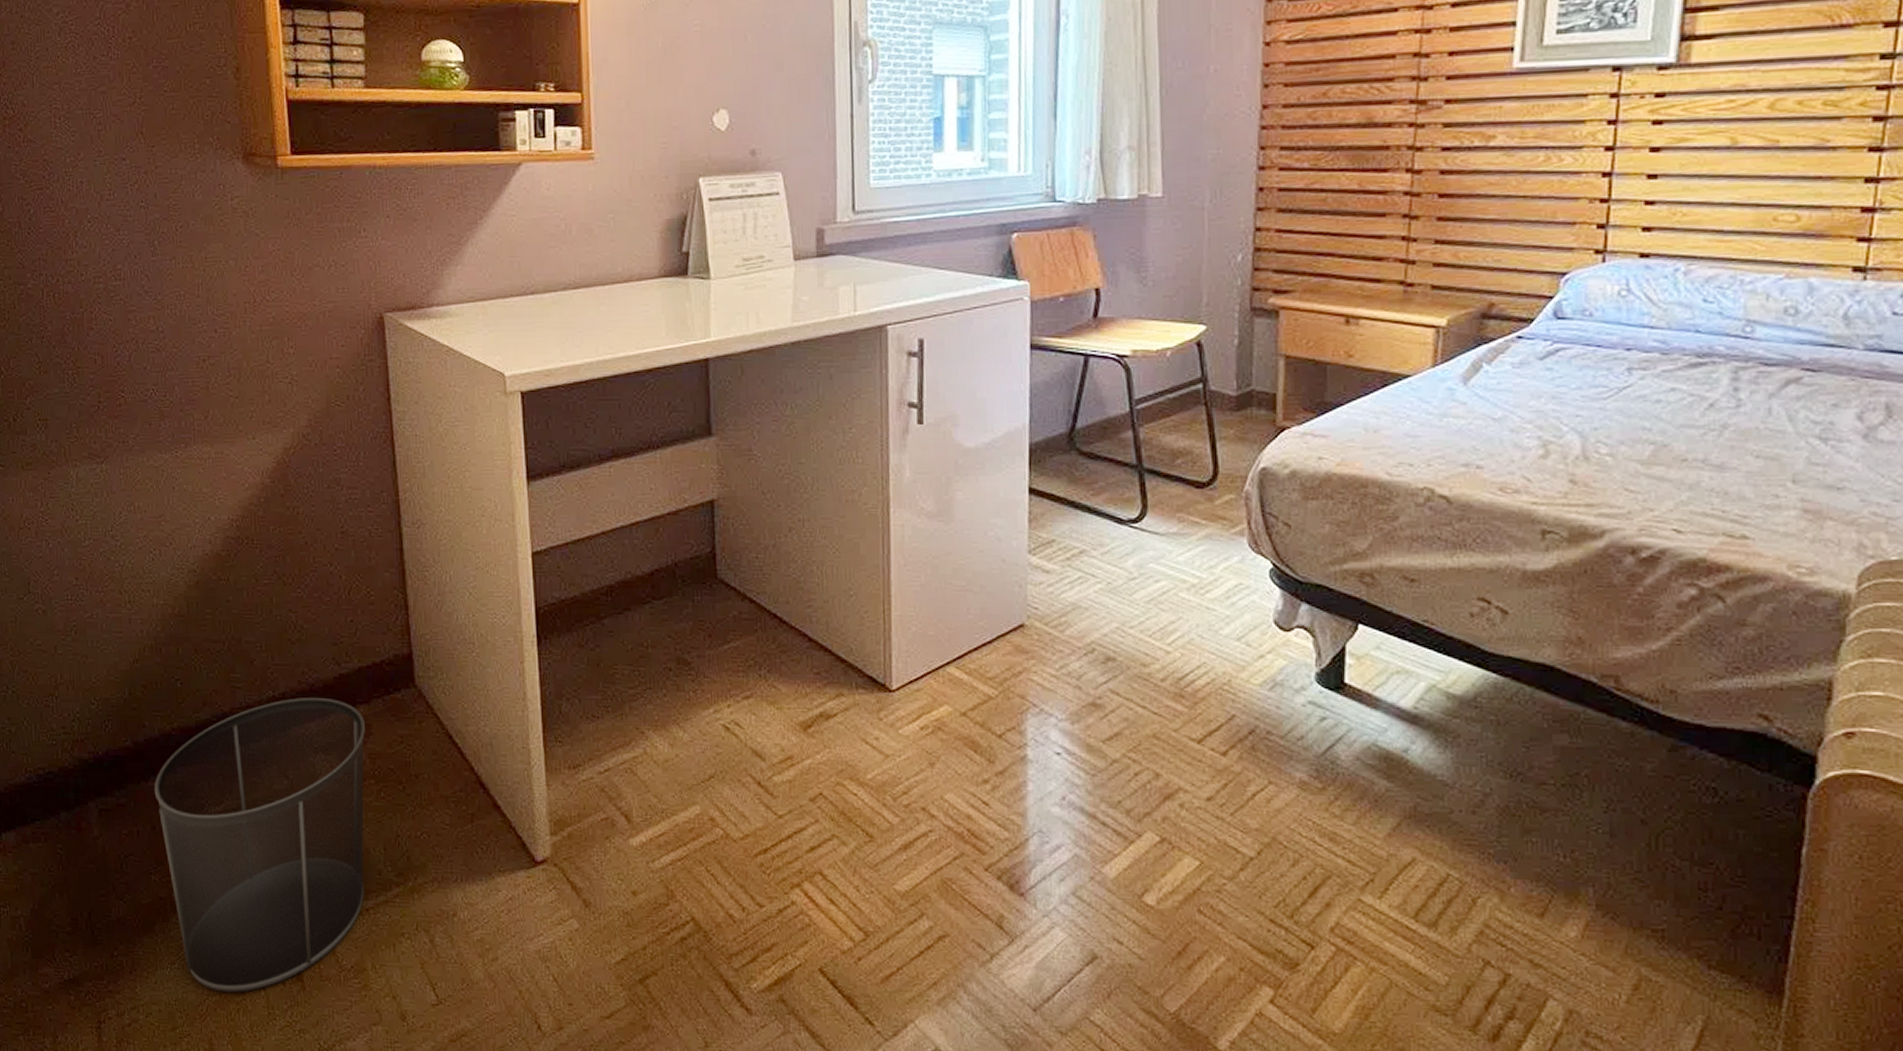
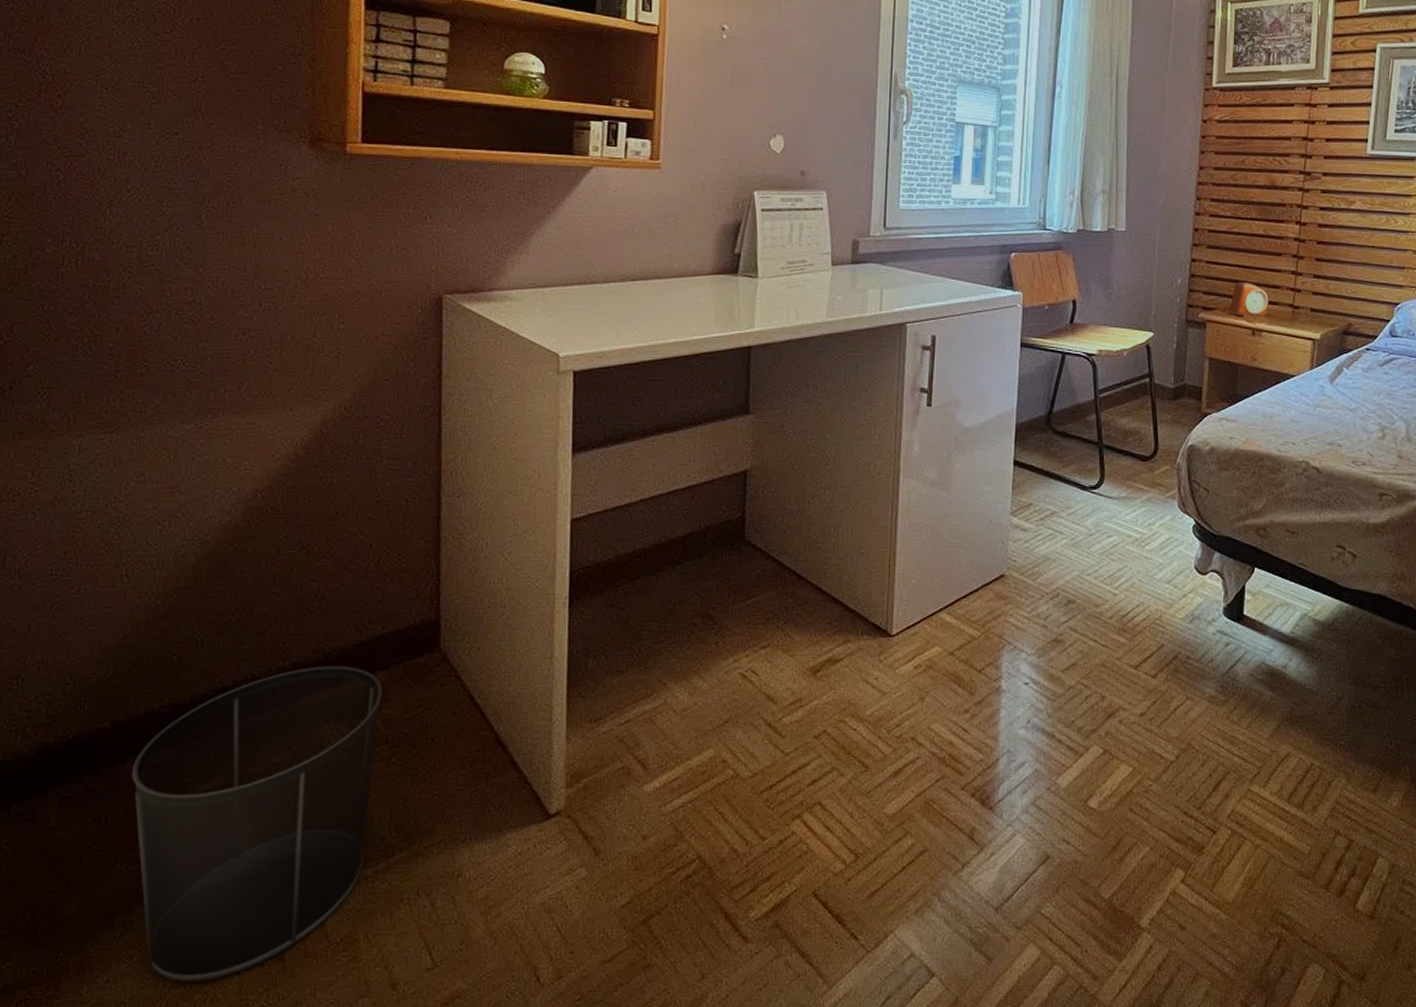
alarm clock: none [1312,254,1369,300] -> present [1229,281,1269,317]

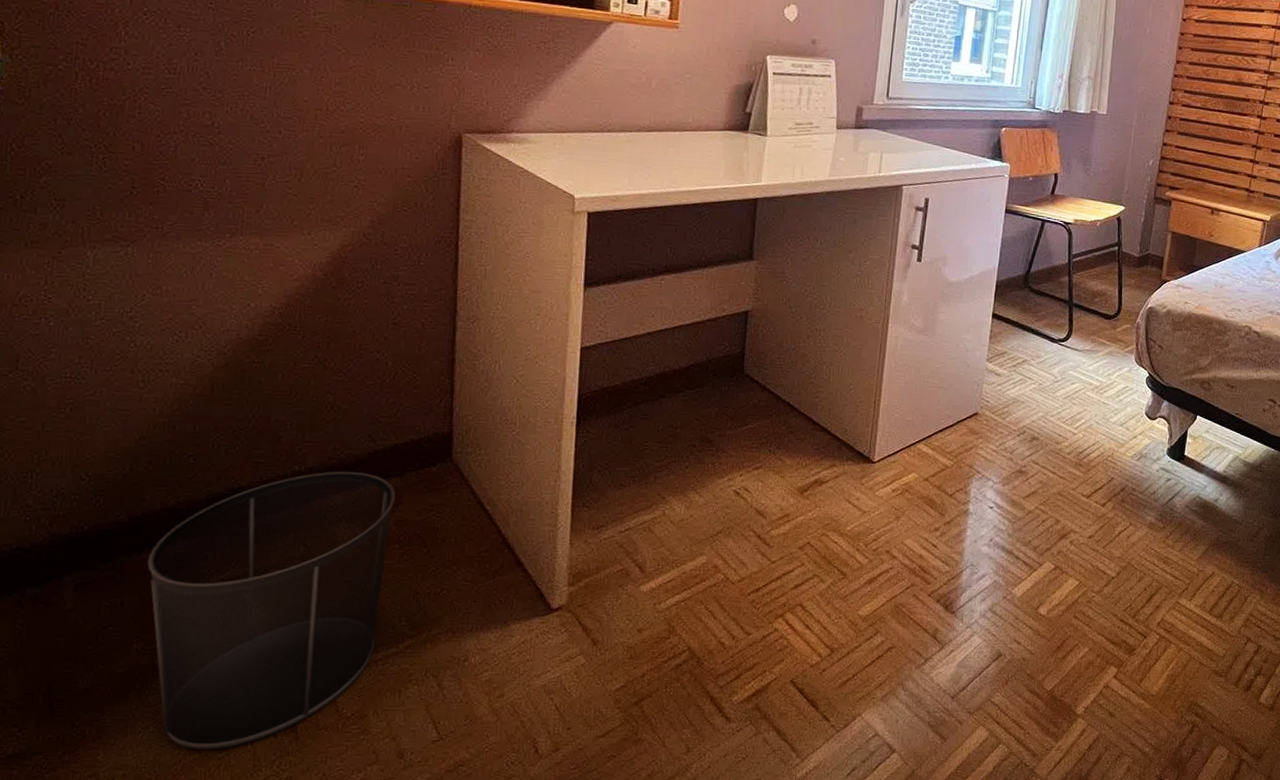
alarm clock: present [1229,281,1269,317] -> none [1193,166,1229,199]

